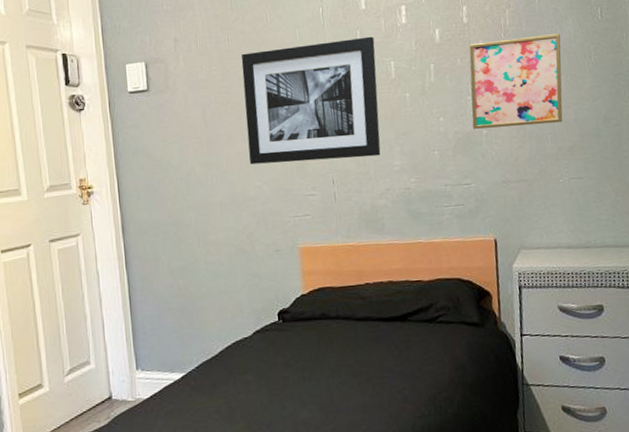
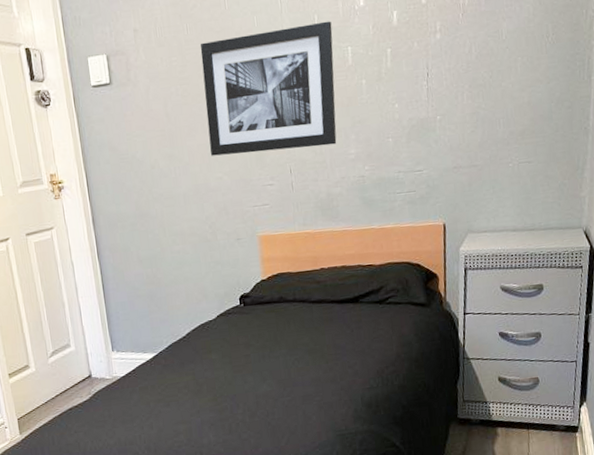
wall art: present [469,34,563,129] -> none [426,12,520,115]

